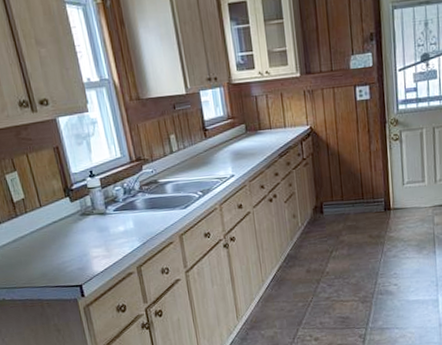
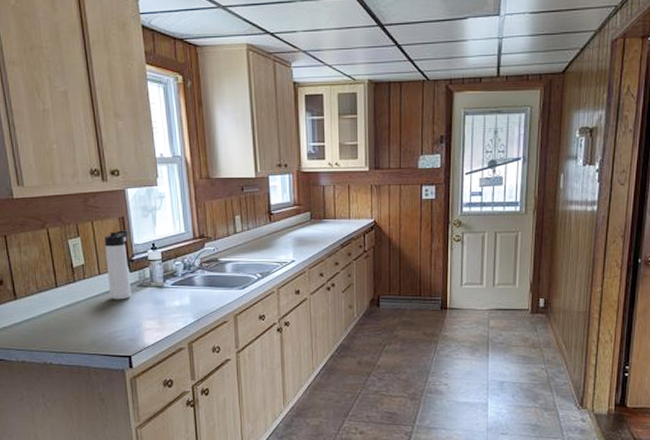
thermos bottle: none [41,160,75,231] -> present [105,230,132,300]

